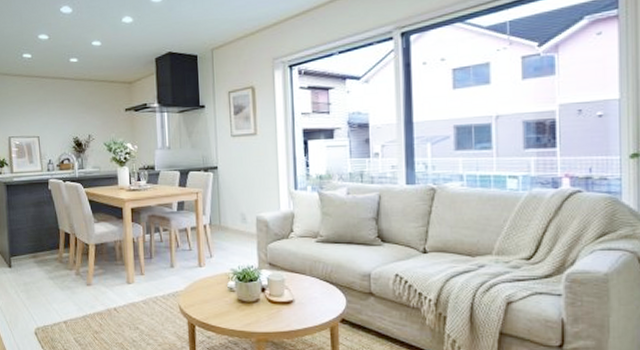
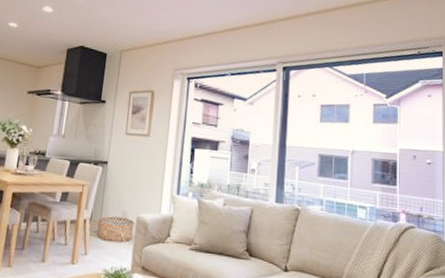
basket: none [217,219,256,243] -> present [96,216,135,243]

